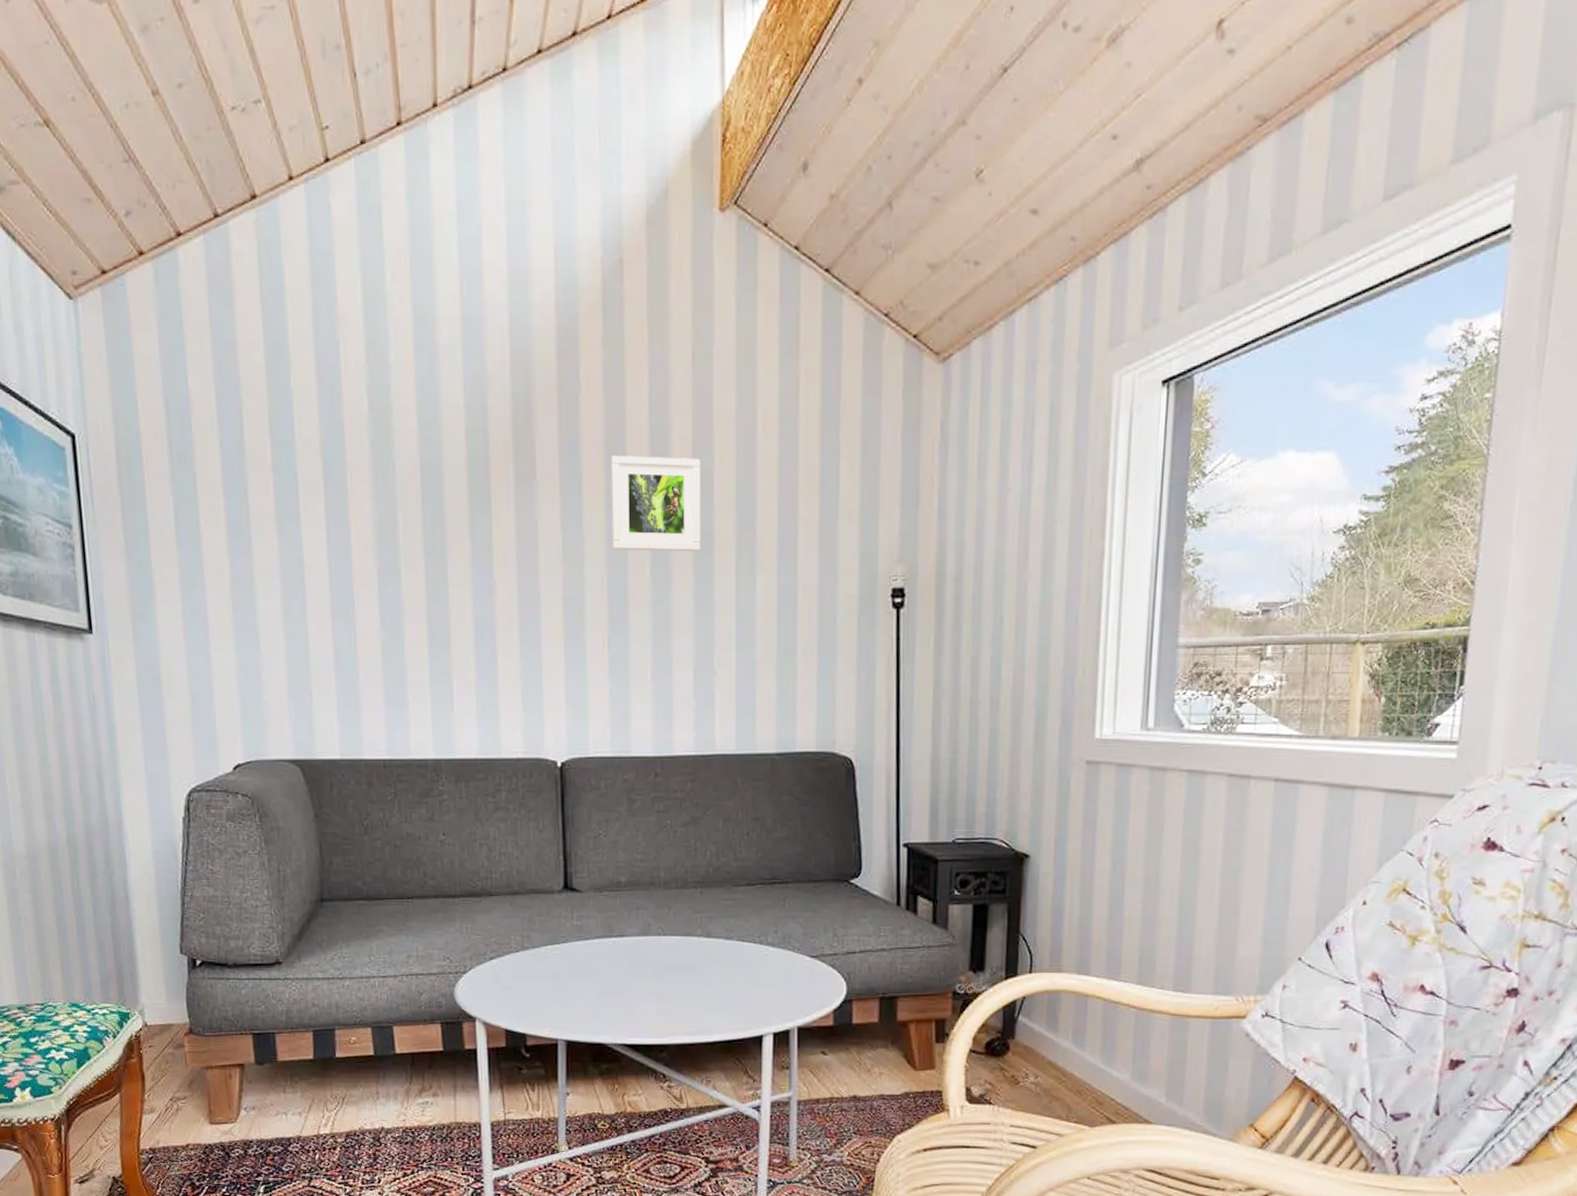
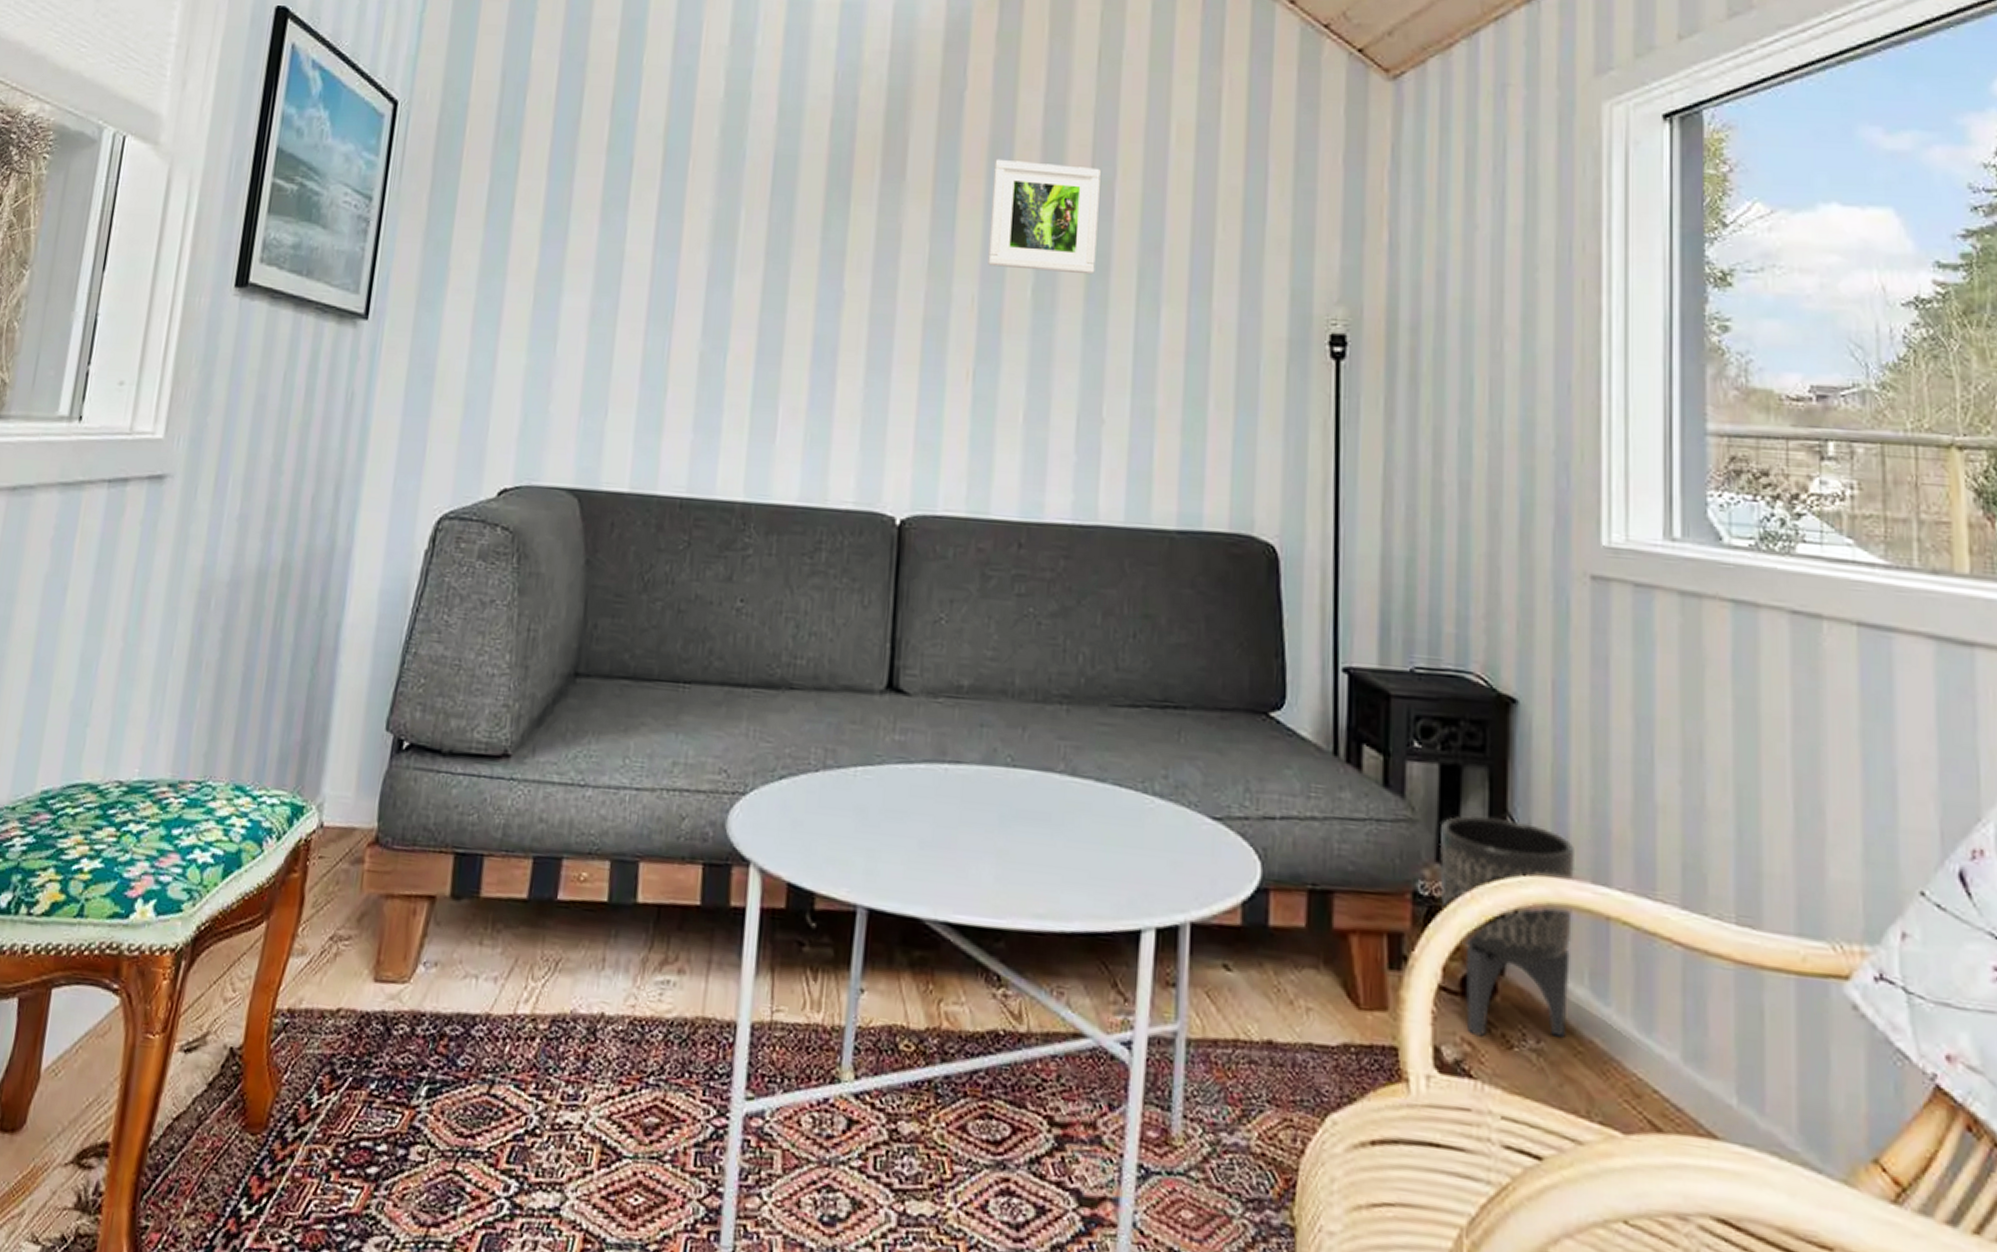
planter: none [971,937,1066,1079] -> present [1439,815,1576,1038]

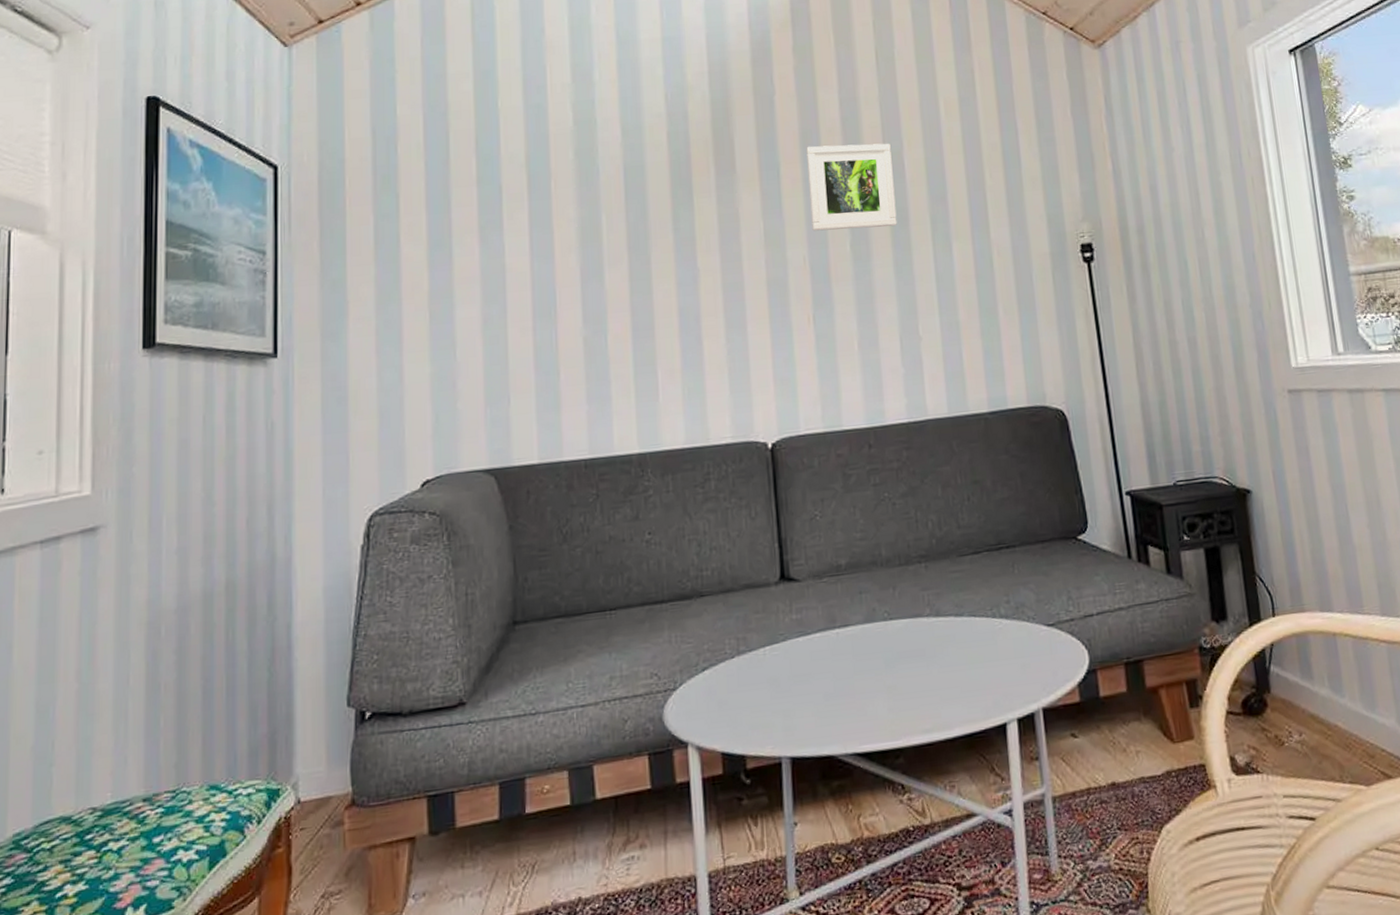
planter: present [1439,815,1576,1038] -> none [1211,578,1318,742]

